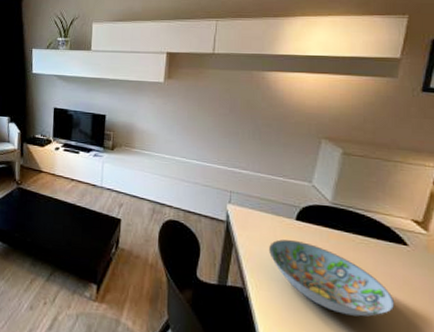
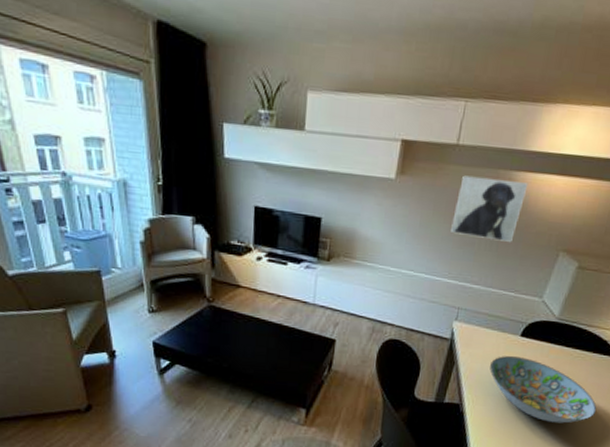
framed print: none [216,77,281,131] -> present [451,175,529,242]

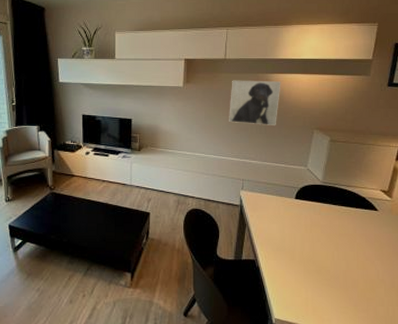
decorative bowl: present [489,356,597,424] -> none [275,216,369,271]

